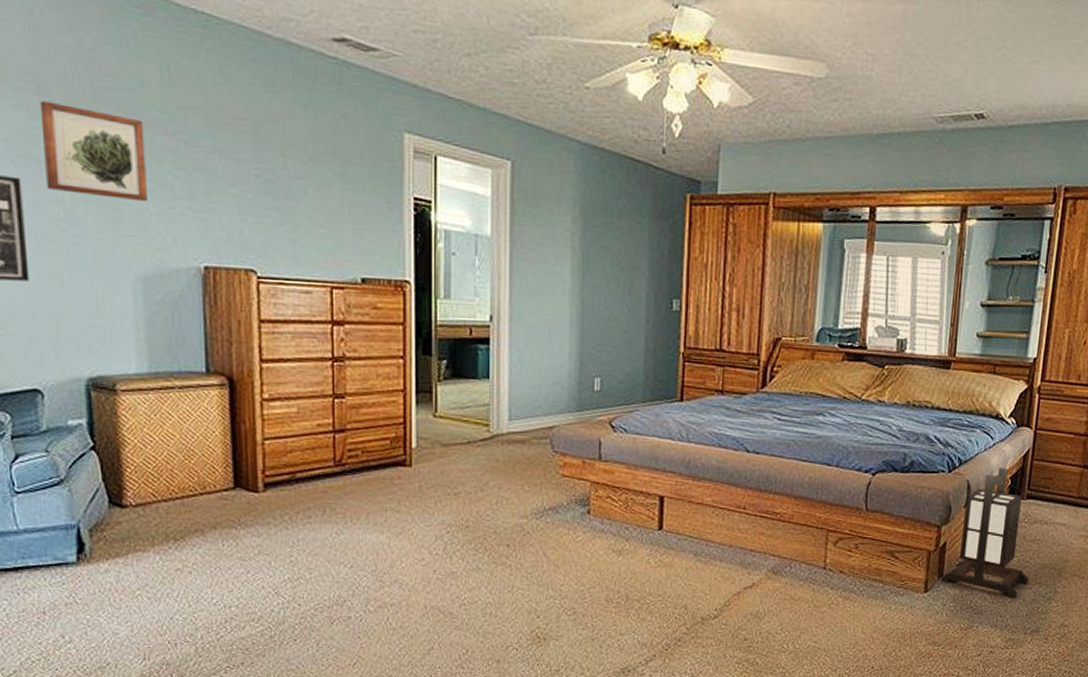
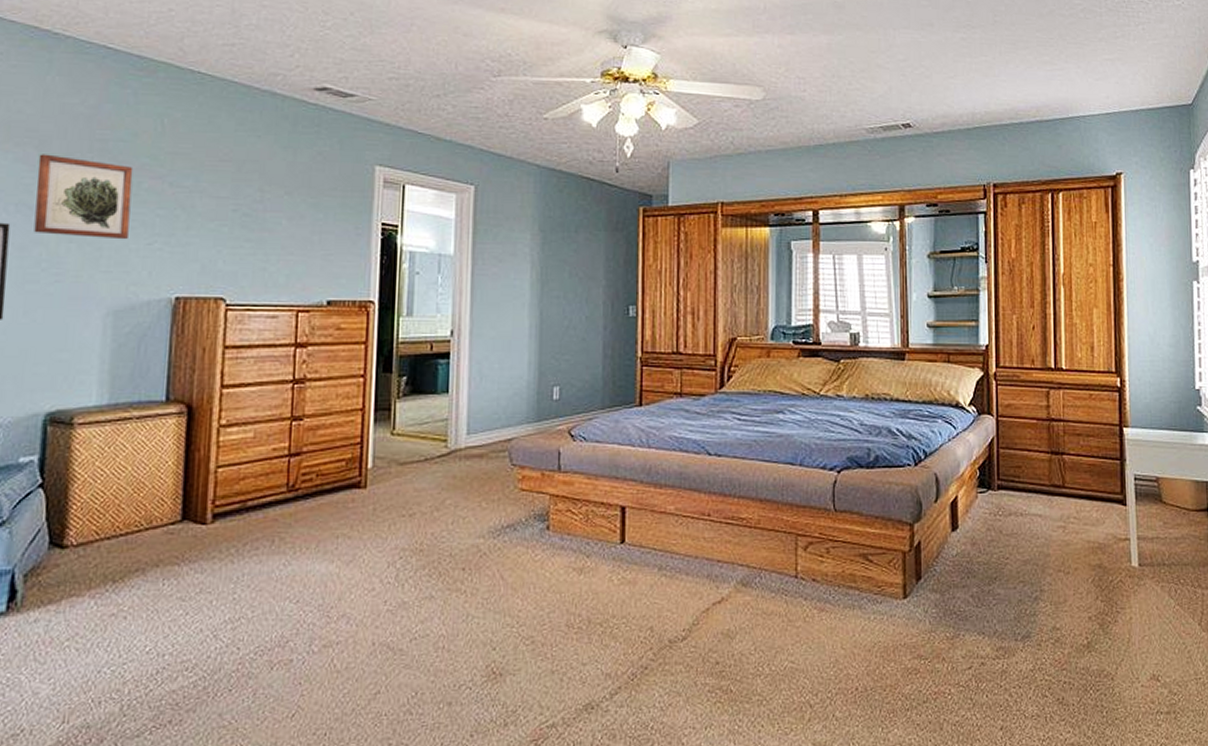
lantern: present [940,467,1029,598] -> none [919,458,1011,600]

